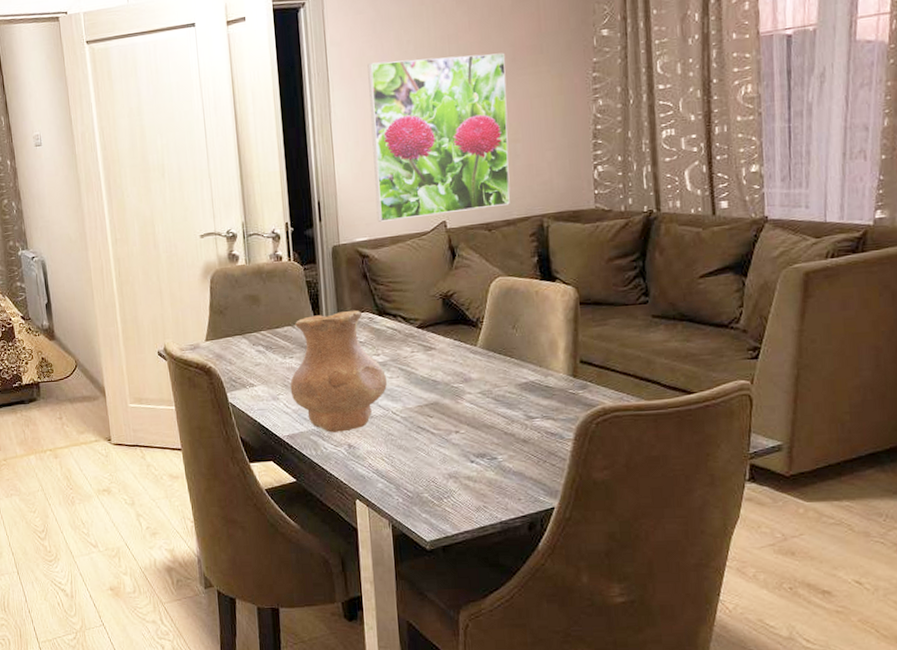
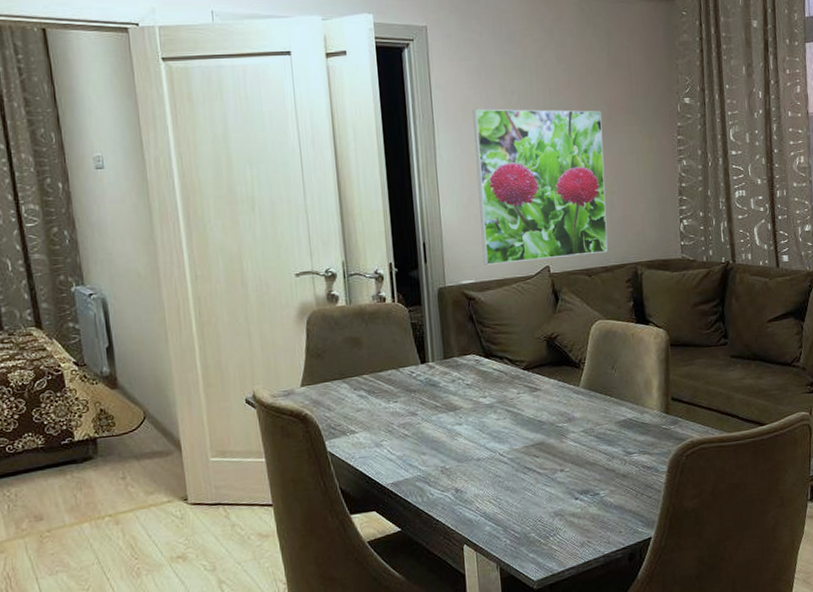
vase: present [290,310,388,433] -> none [394,353,495,478]

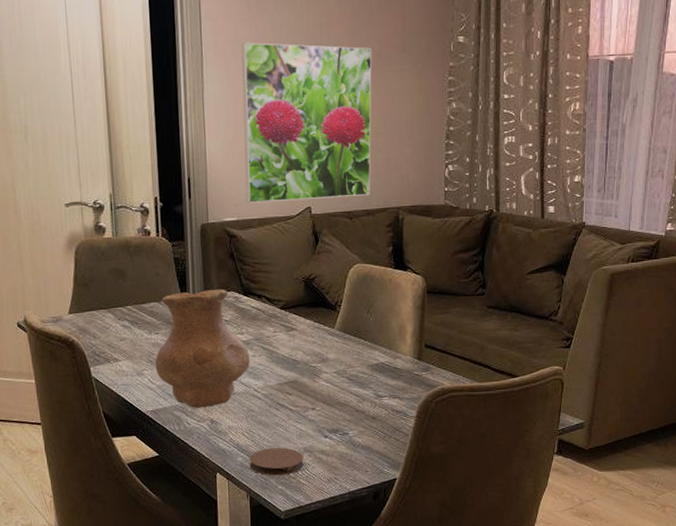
vase: none [394,353,495,478] -> present [155,289,250,408]
coaster: none [497,513,556,544] -> present [249,447,304,476]

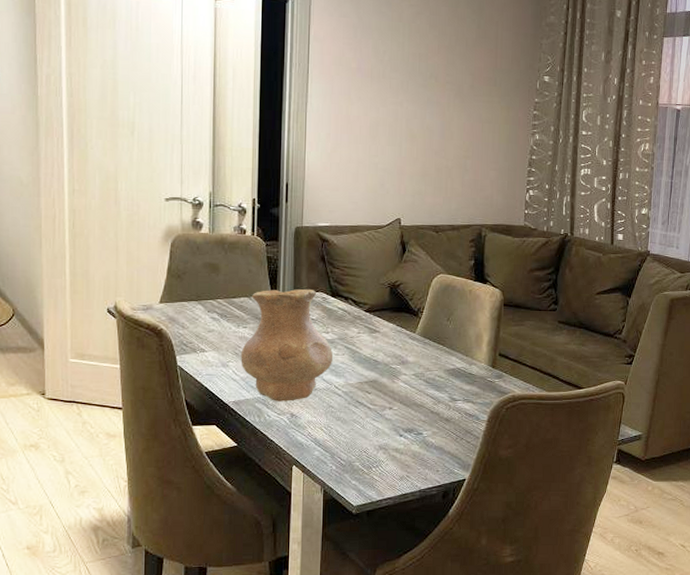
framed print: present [241,42,372,203] -> none [340,64,466,212]
coaster: present [249,447,304,476] -> none [325,444,379,471]

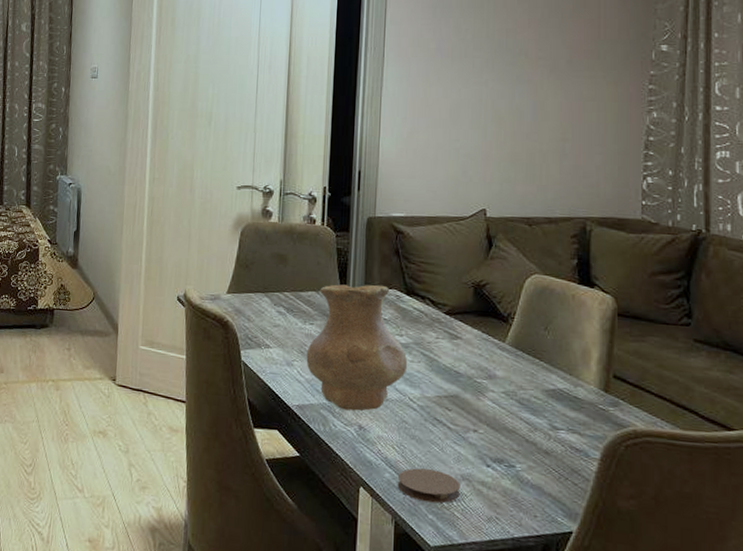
coaster: none [325,444,379,471] -> present [397,468,461,504]

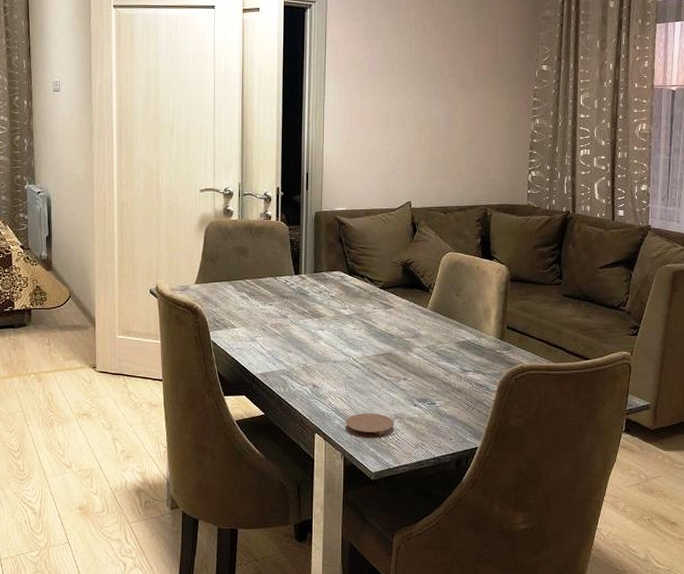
vase: present [306,284,408,411] -> none [267,269,351,373]

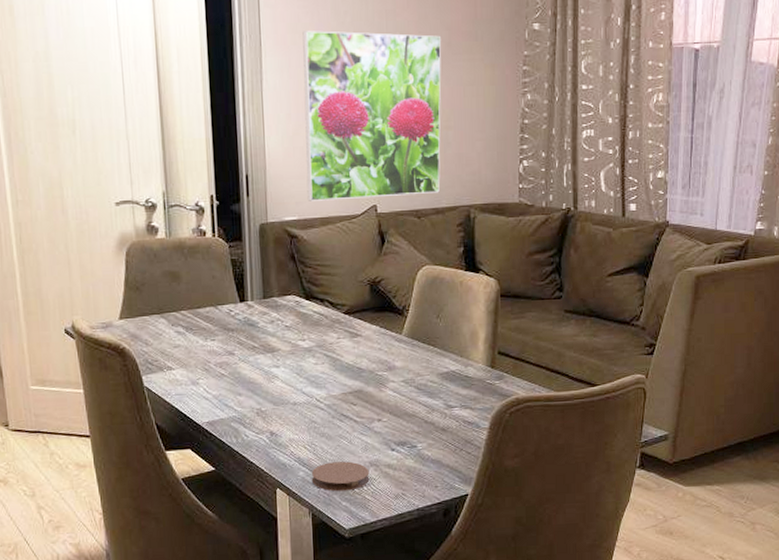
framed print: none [355,63,469,196] -> present [302,30,442,201]

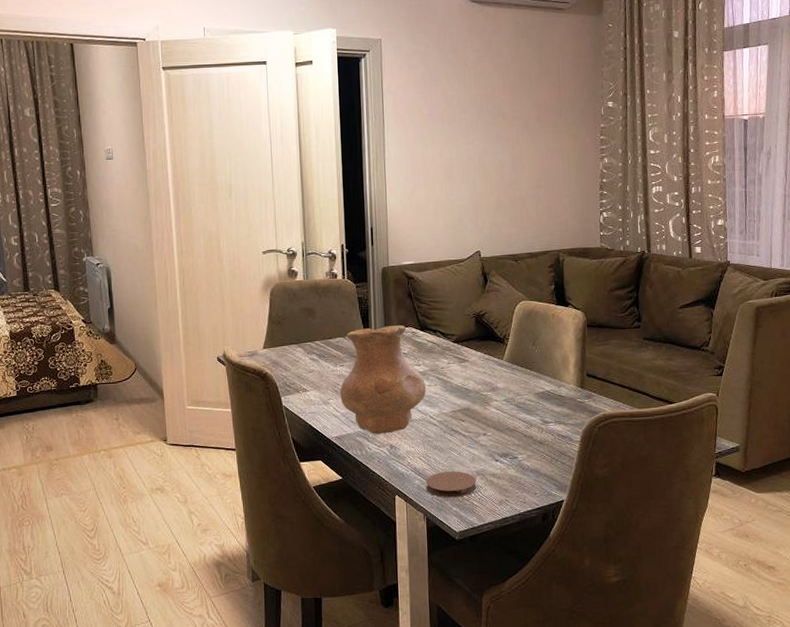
vase: none [211,293,312,420] -> present [340,325,427,434]
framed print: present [302,30,442,201] -> none [418,111,534,249]

